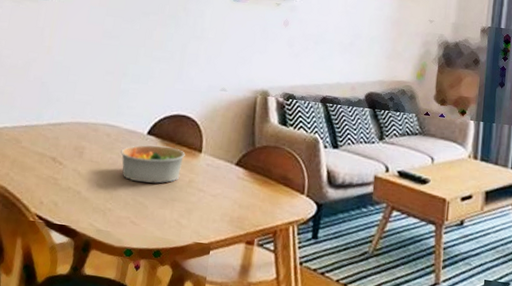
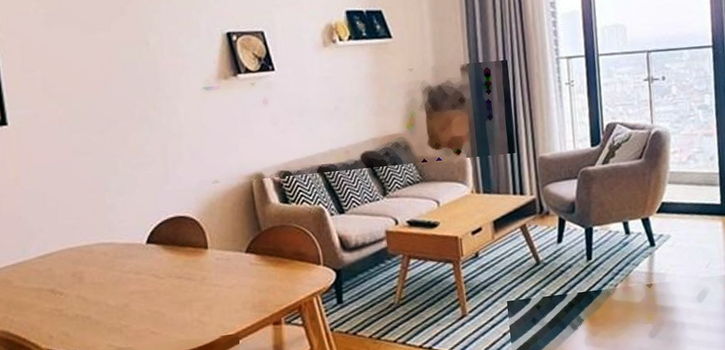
bowl: present [121,145,185,184] -> none [123,250,192,293]

